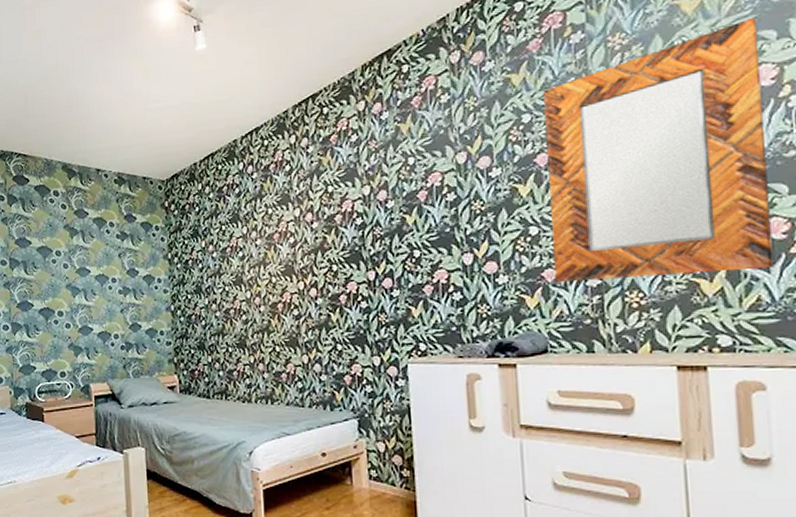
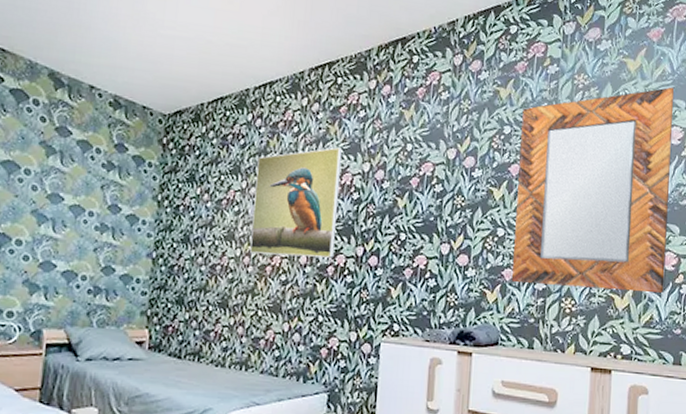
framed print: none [254,176,344,294] -> present [250,147,342,258]

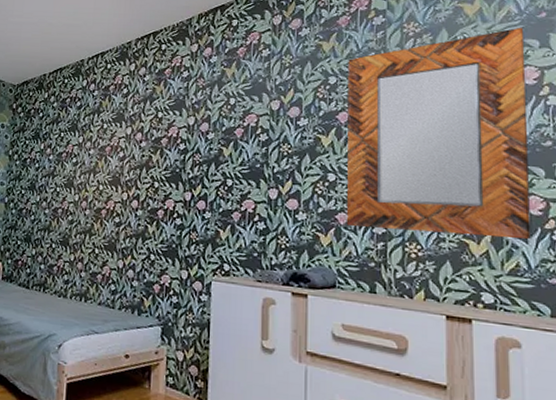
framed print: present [250,147,342,258] -> none [87,104,167,203]

